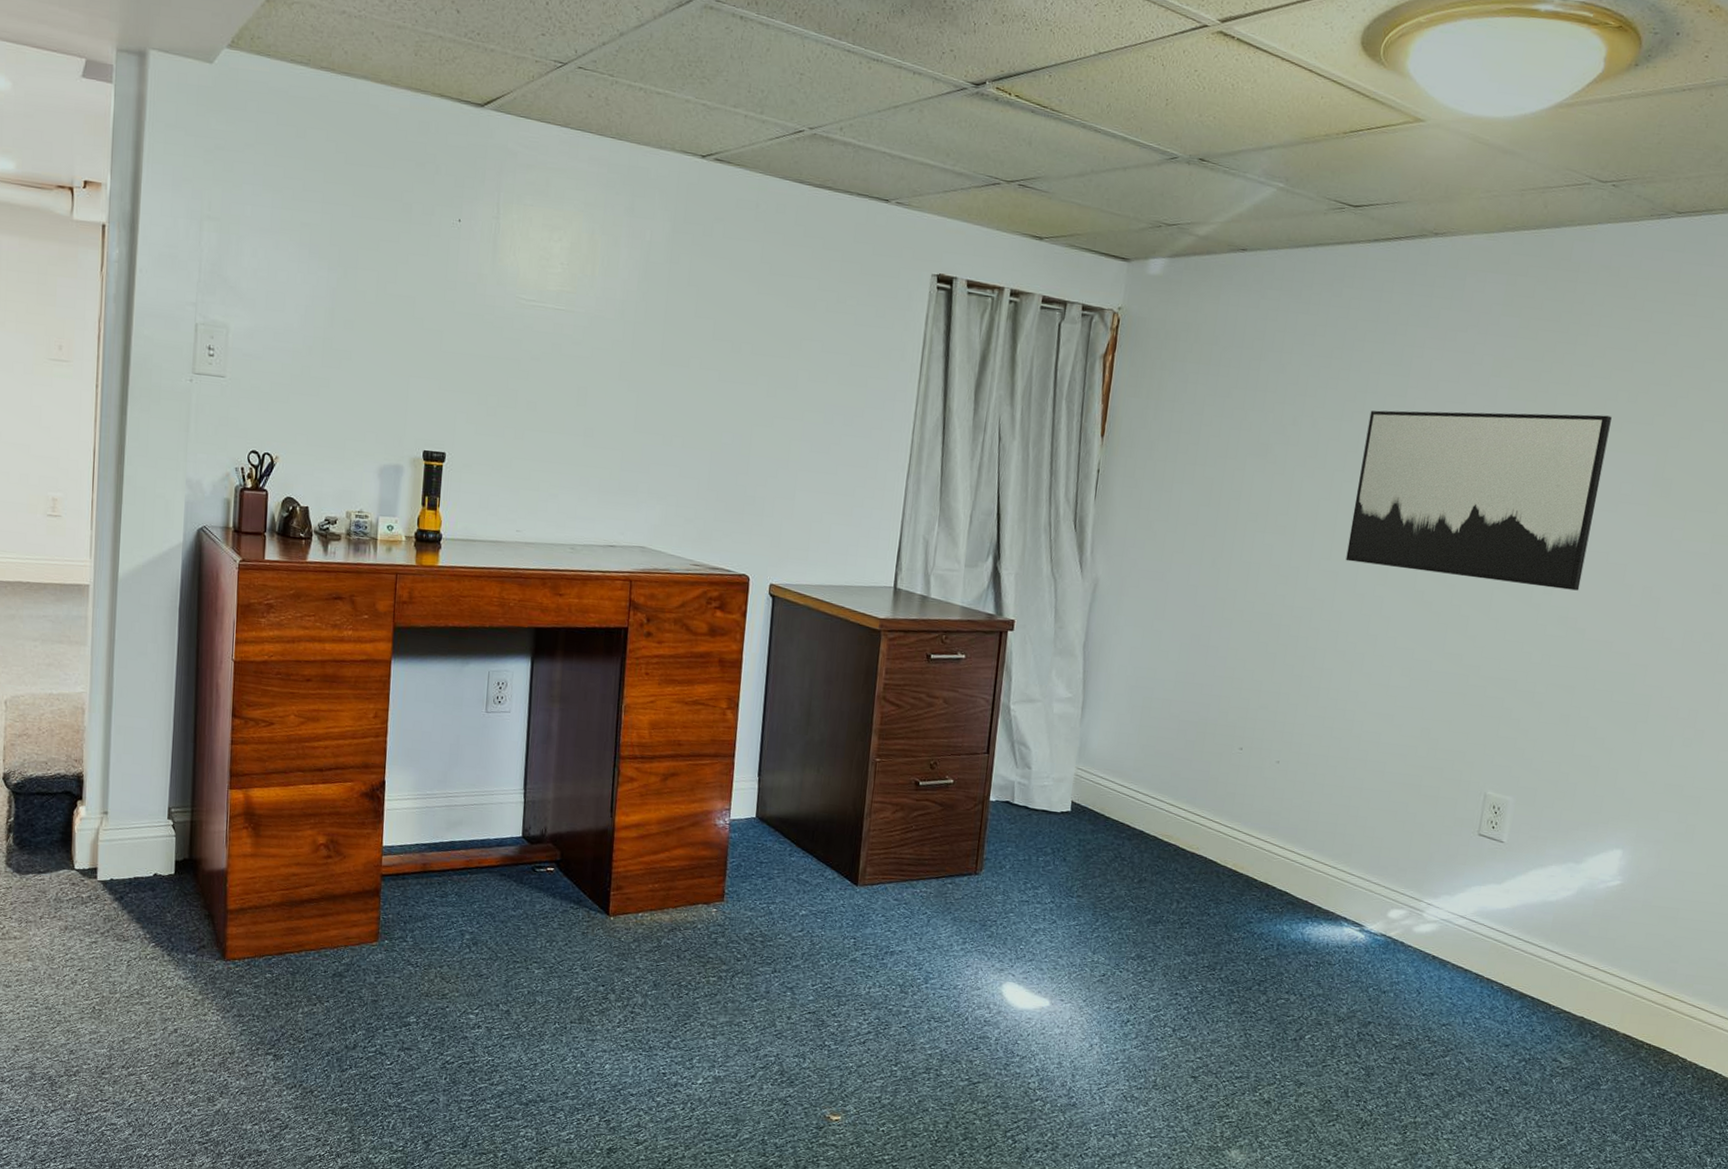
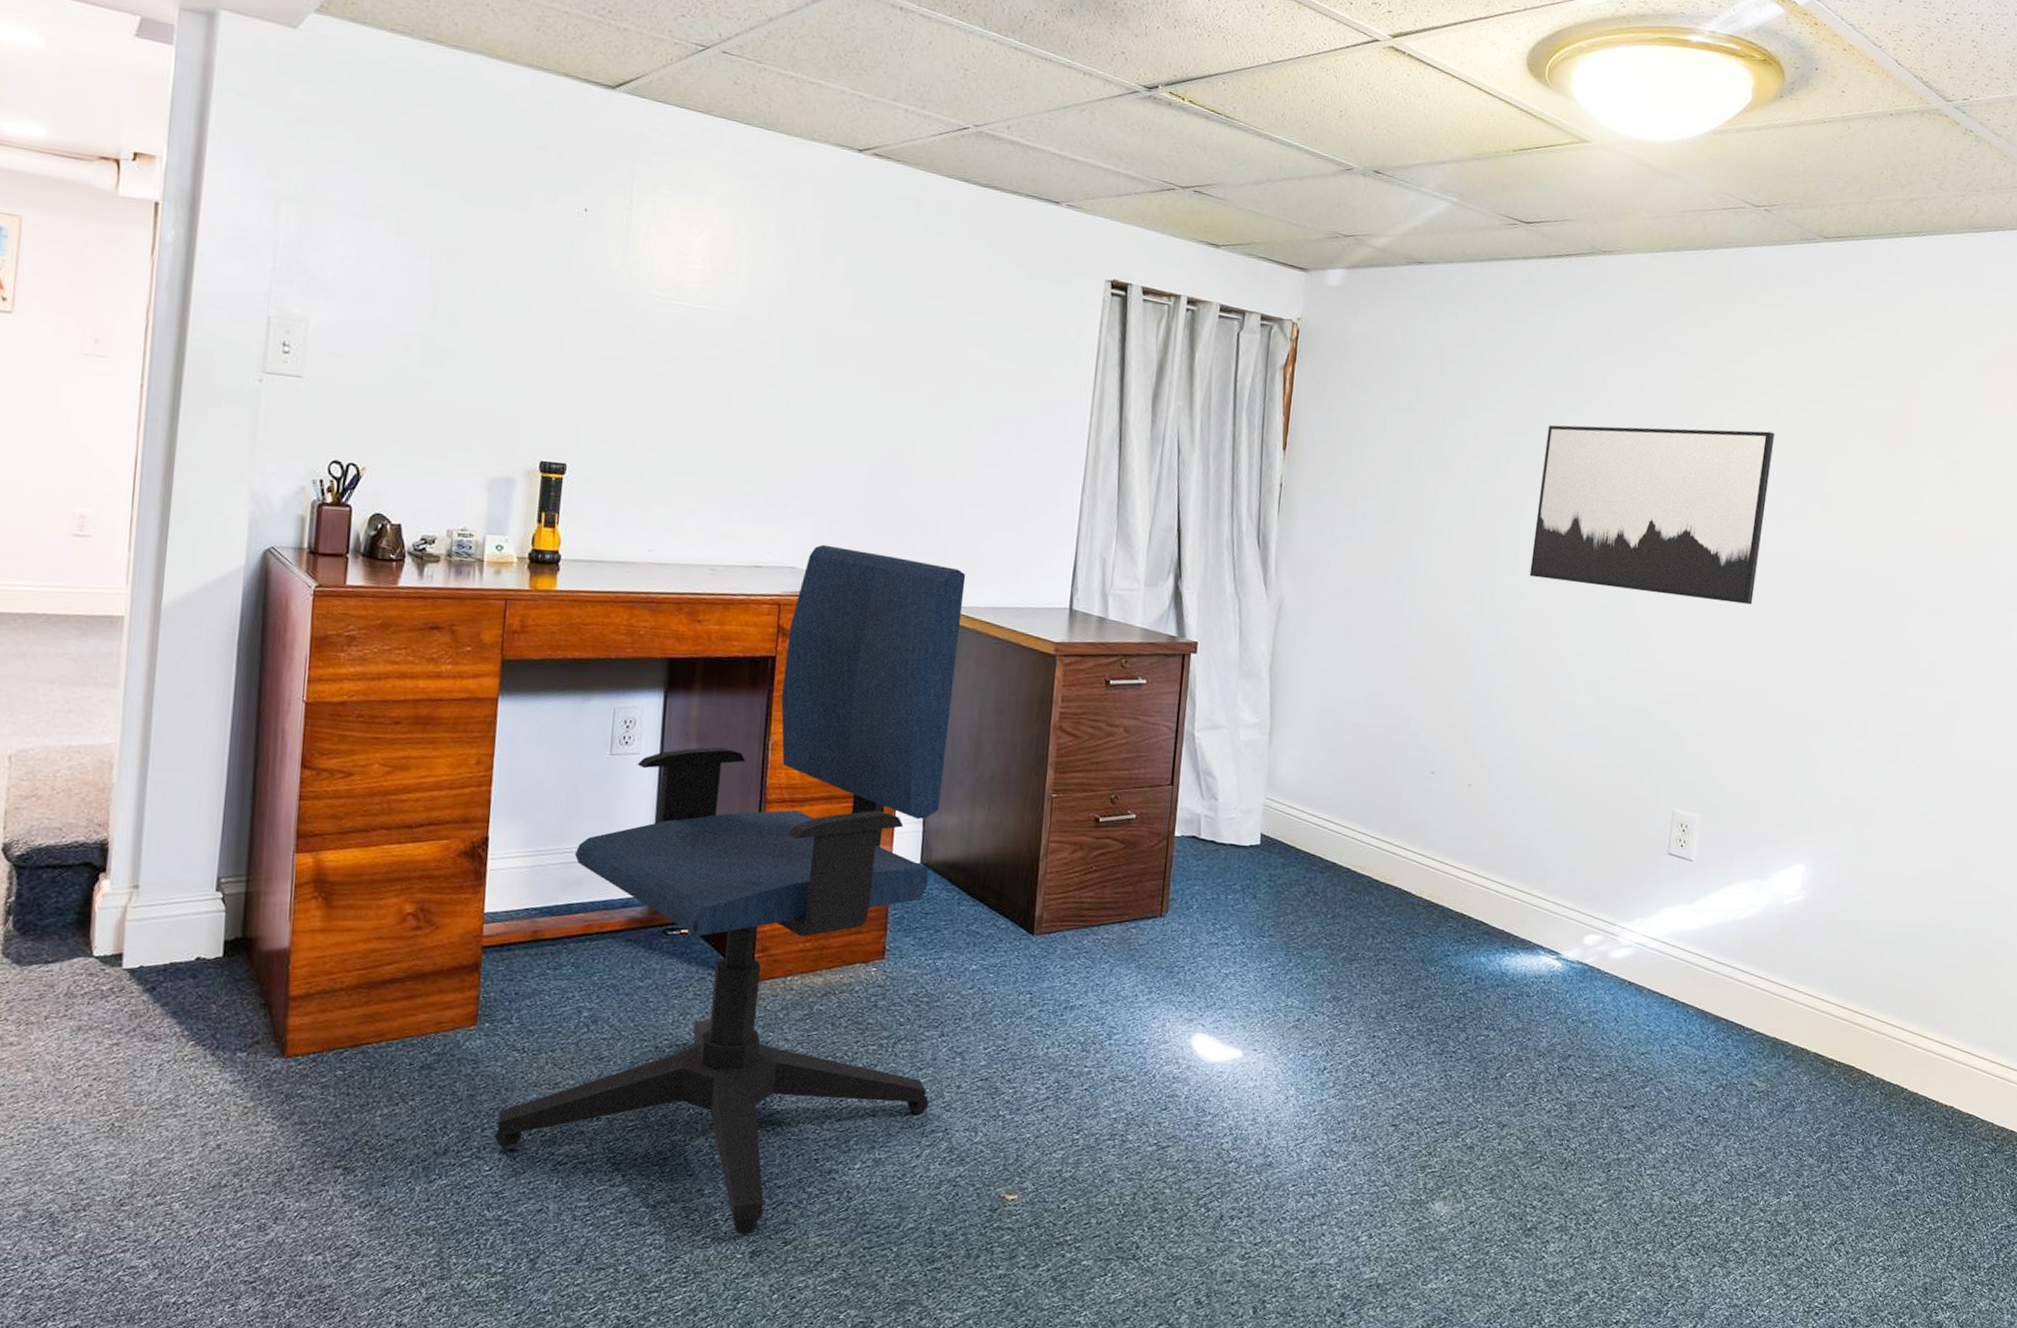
office chair: none [395,526,799,1135] -> present [495,544,966,1236]

